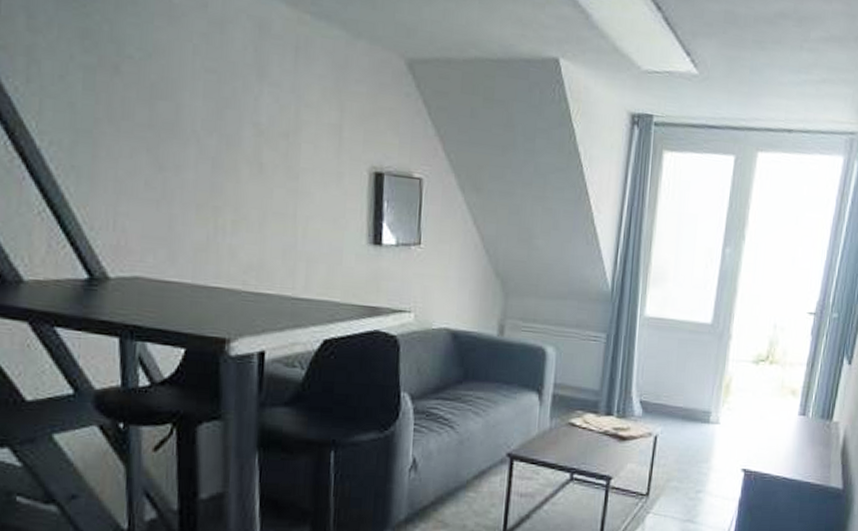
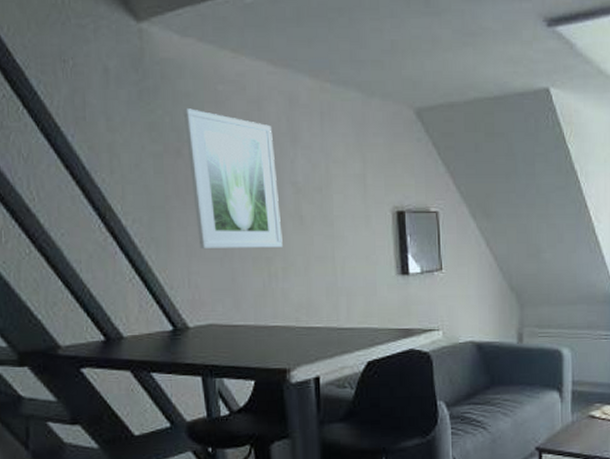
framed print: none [127,18,236,197] -> present [183,108,283,248]

